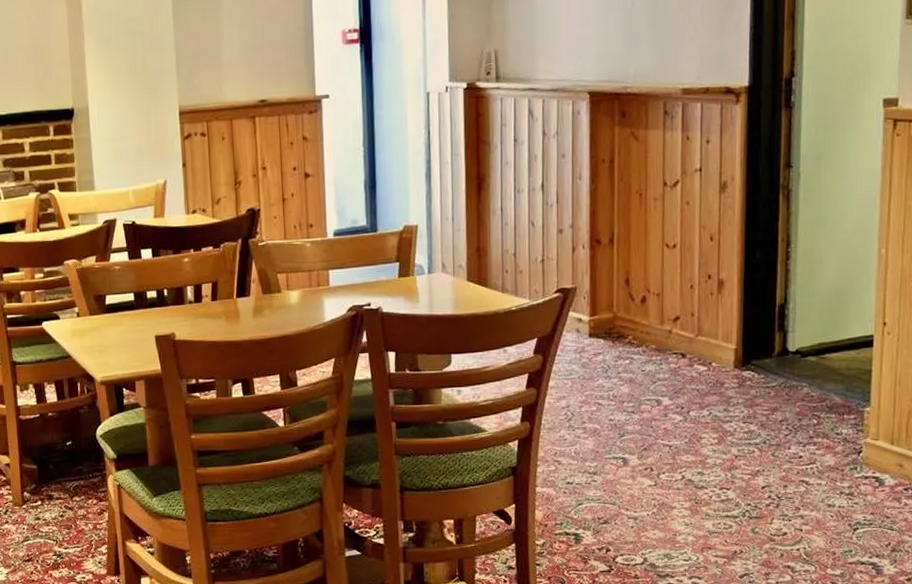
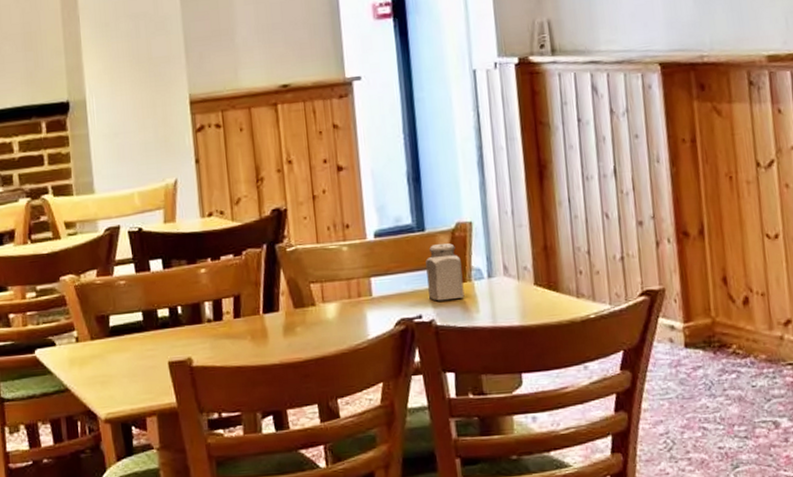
salt shaker: none [376,242,408,292] -> present [425,243,465,301]

